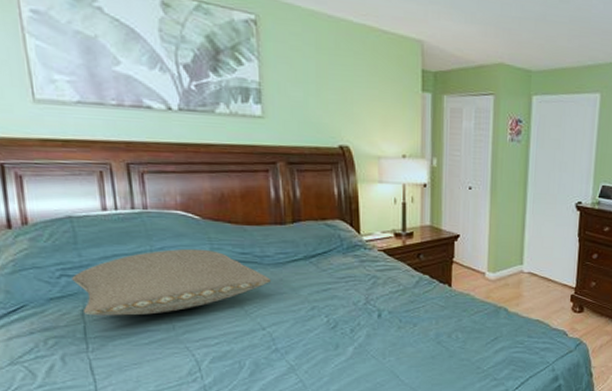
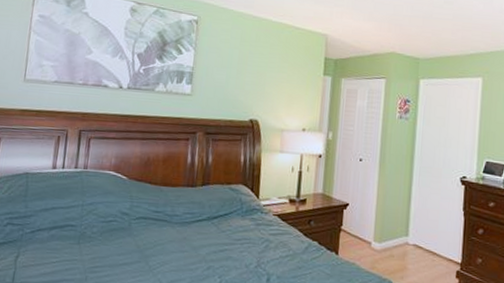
pillow: present [72,248,271,316] -> none [15,205,176,265]

